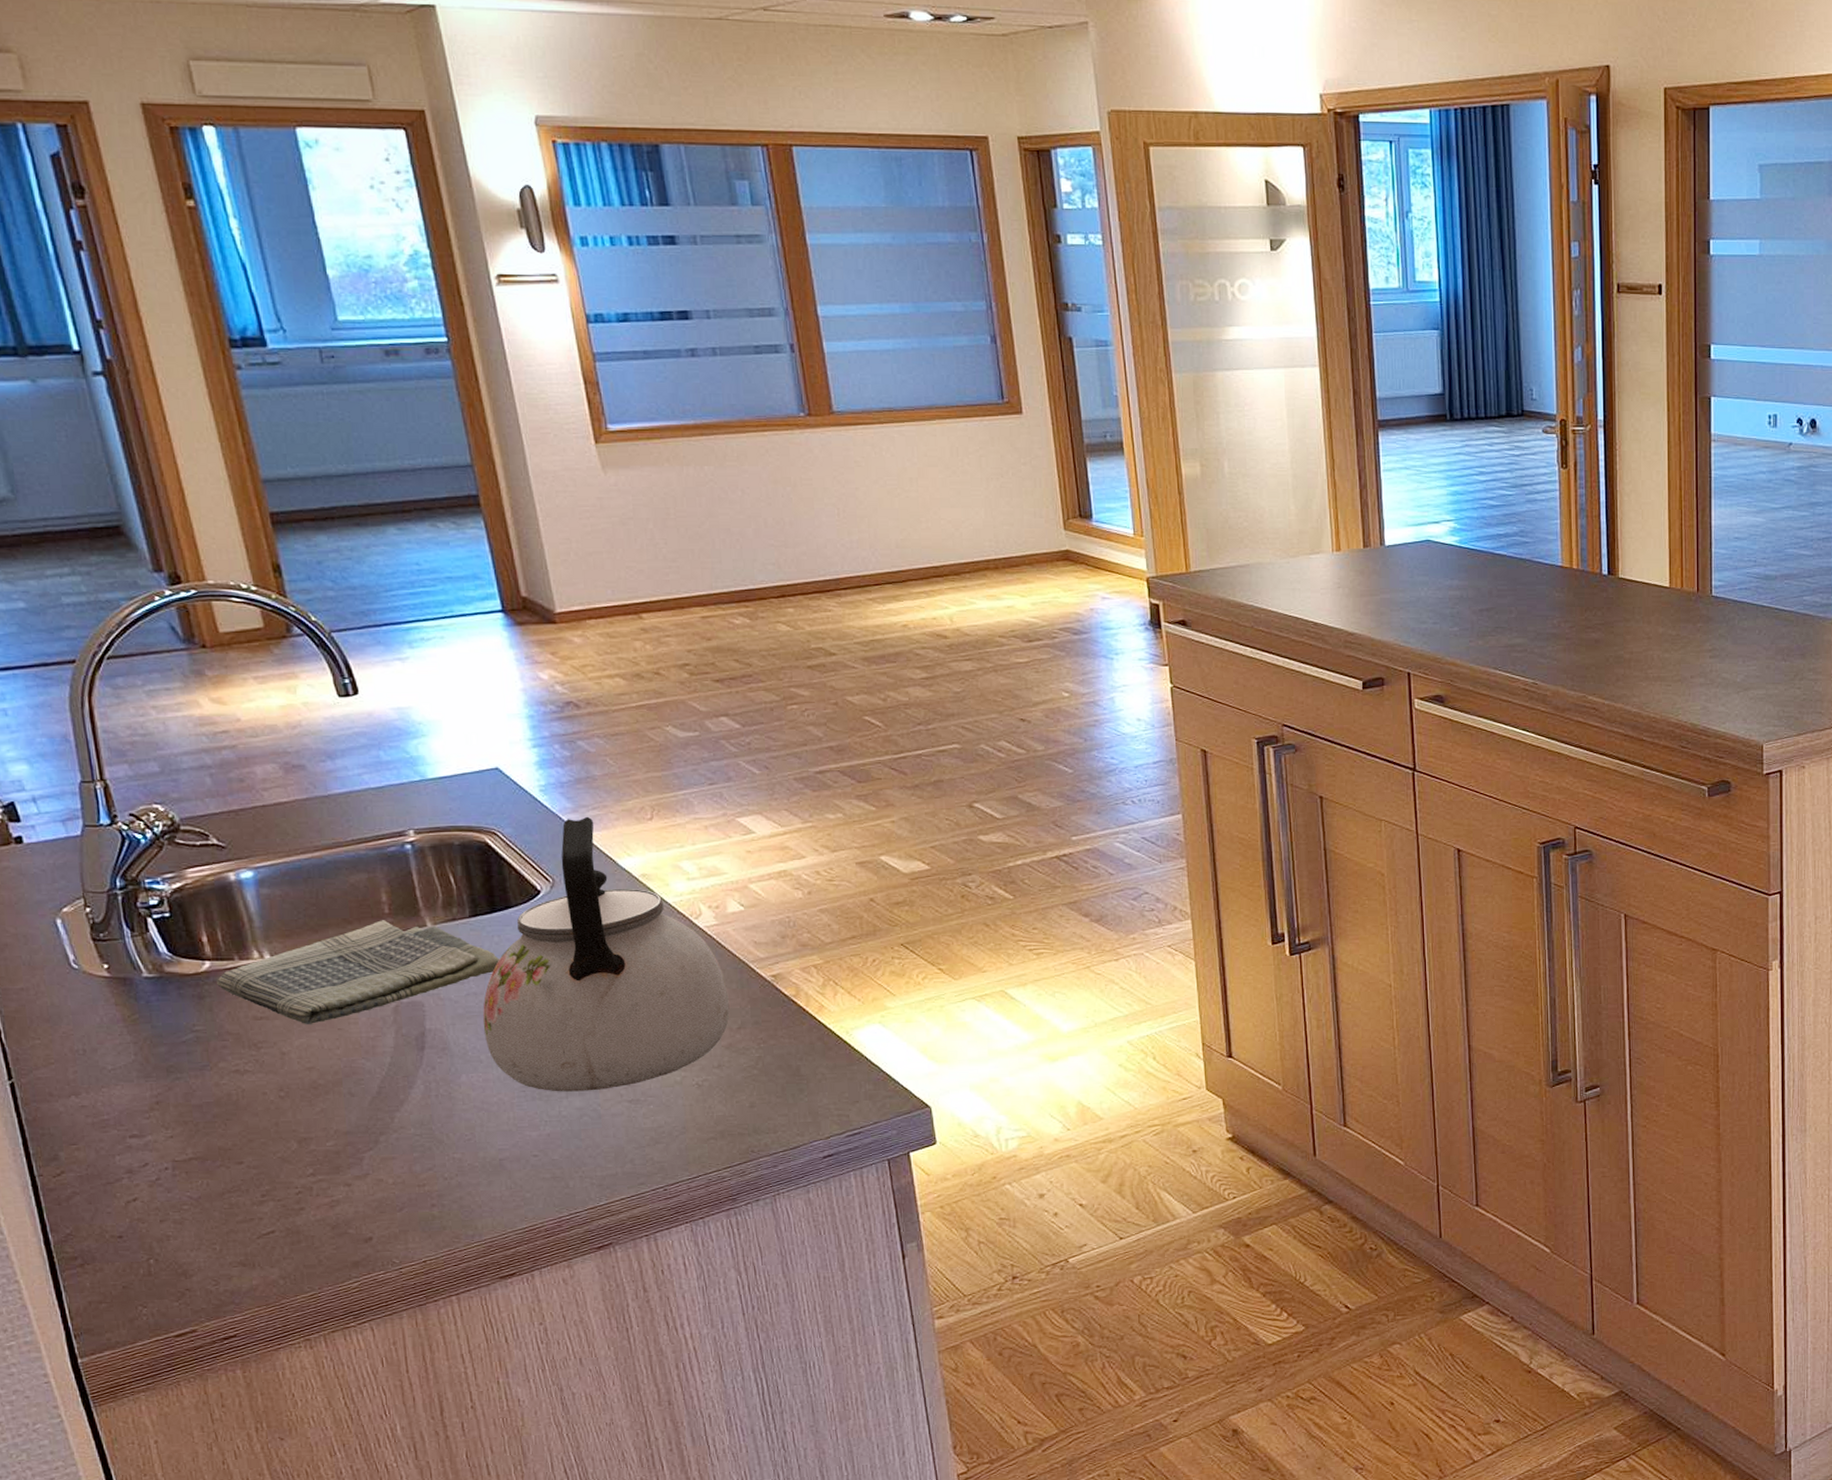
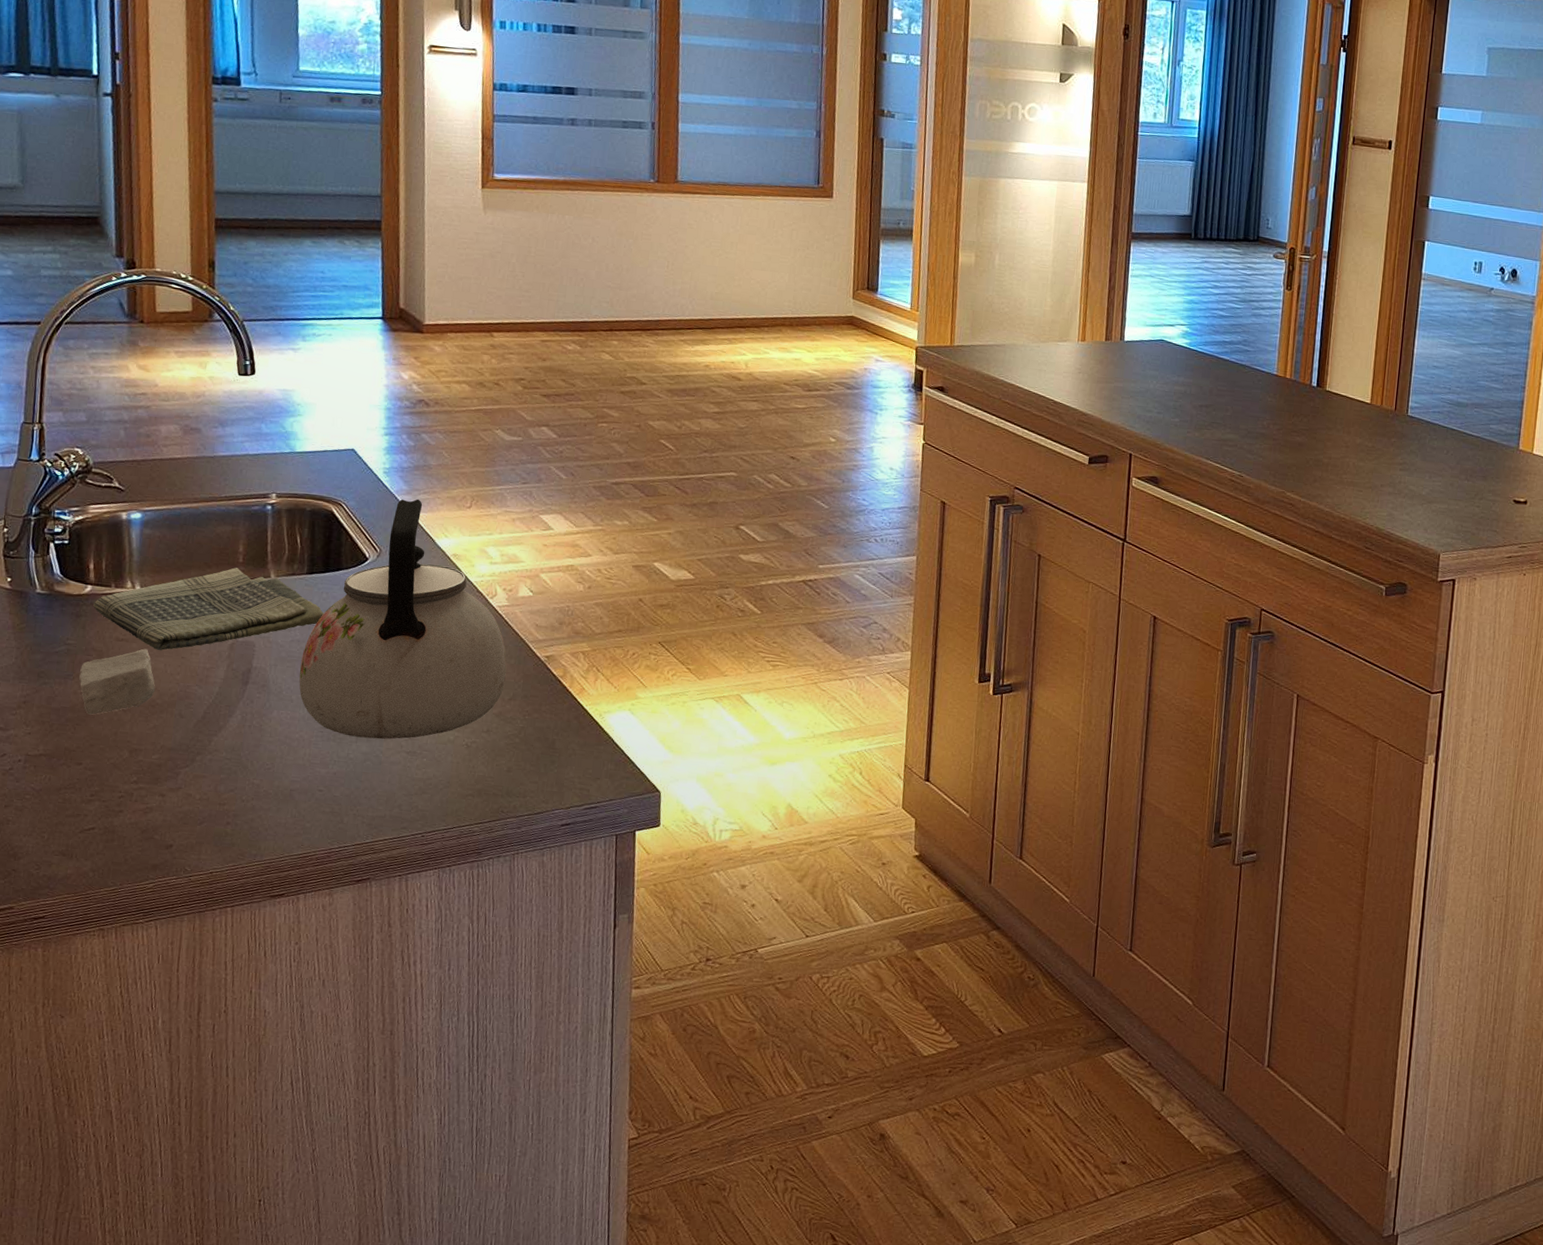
soap bar: none [216,1025,314,1107] -> present [79,649,156,715]

